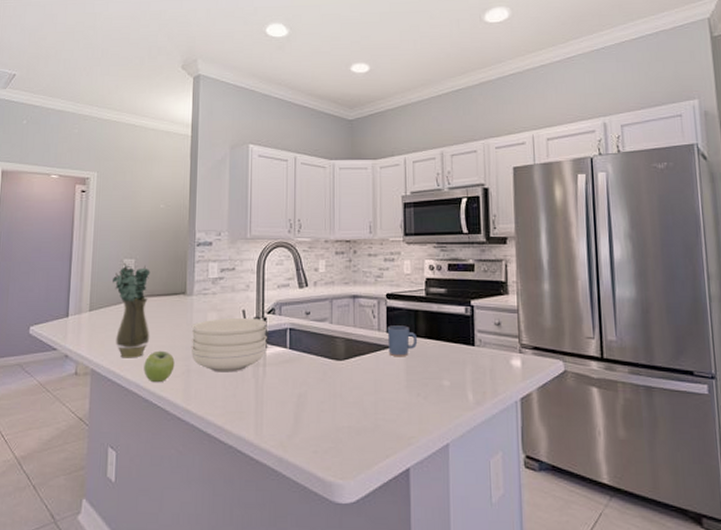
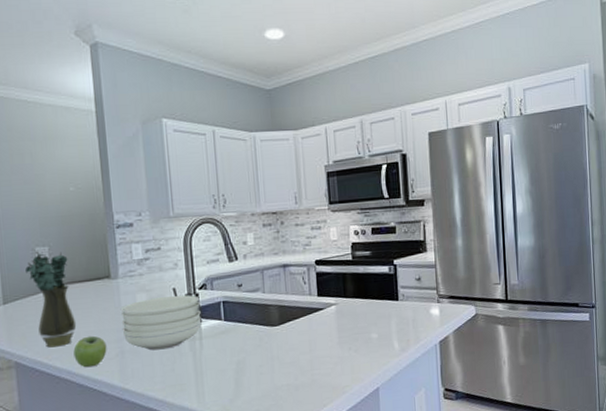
mug: present [387,326,418,357] -> none [317,288,347,318]

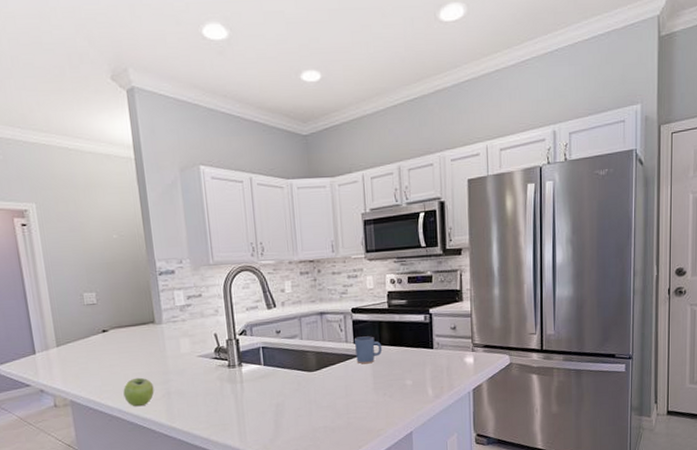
vase: present [26,251,77,348] -> none [75,296,125,388]
bowl: present [120,295,202,351] -> none [165,340,242,392]
mug: none [317,288,347,318] -> present [354,336,383,364]

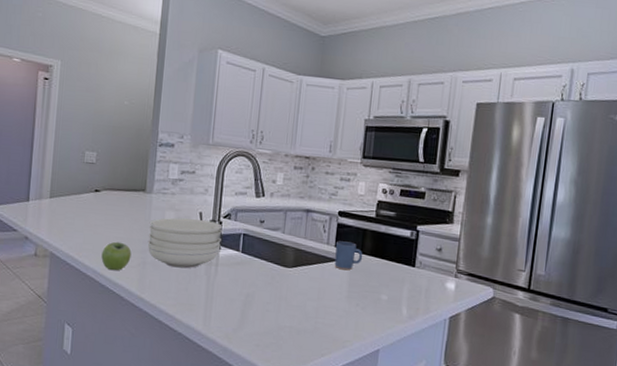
bowl: none [165,340,242,392] -> present [147,217,223,269]

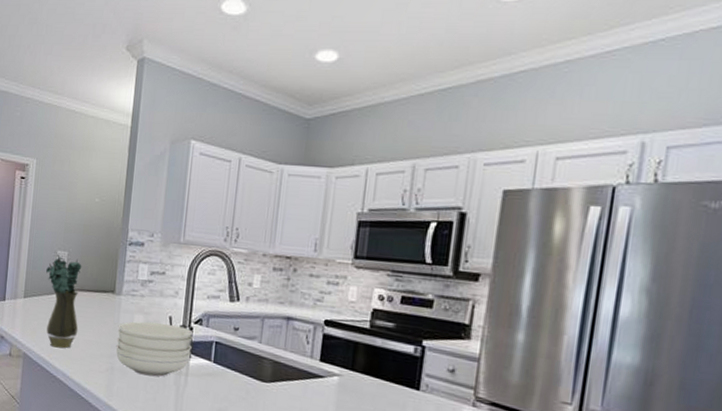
vase: none [74,154,112,246] -> present [46,254,82,348]
fruit: present [101,241,132,271] -> none [70,344,100,376]
mug: present [334,241,363,270] -> none [319,354,354,389]

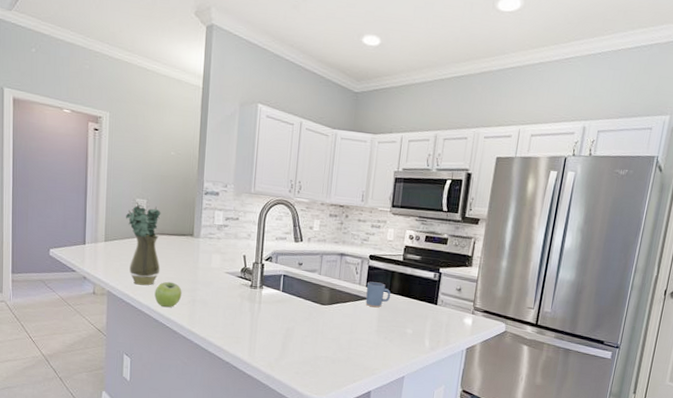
fruit: none [70,344,100,376] -> present [154,281,182,308]
bowl: present [116,321,193,377] -> none [196,260,265,306]
mug: none [319,354,354,389] -> present [365,281,391,308]

